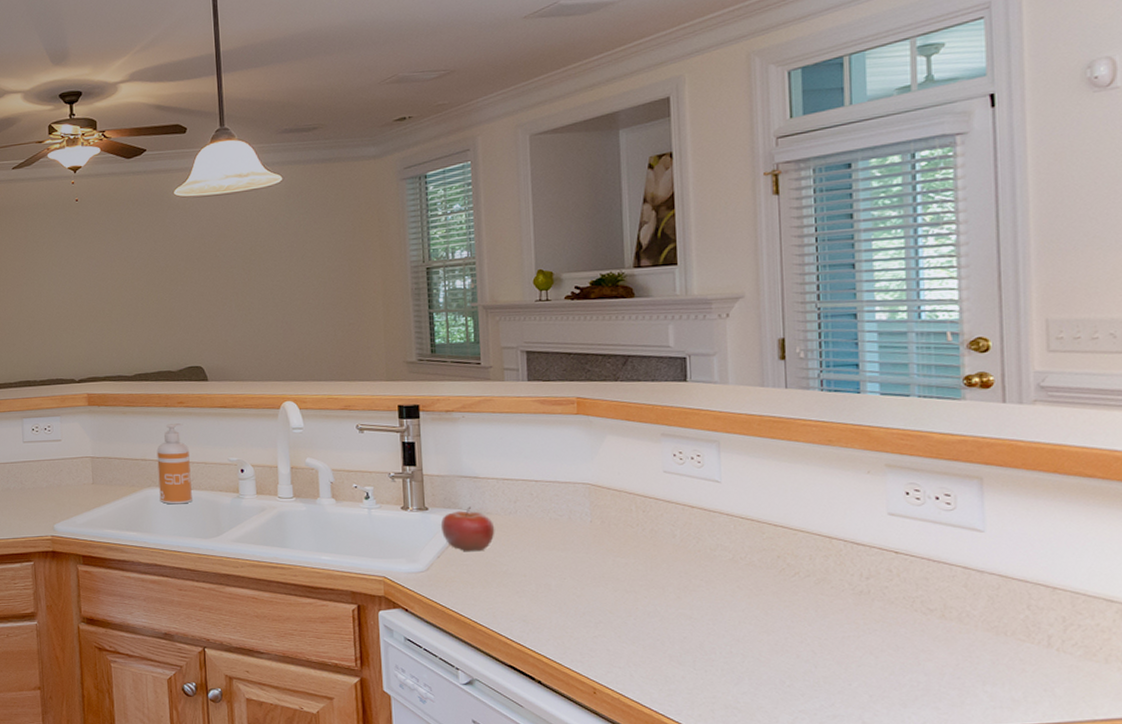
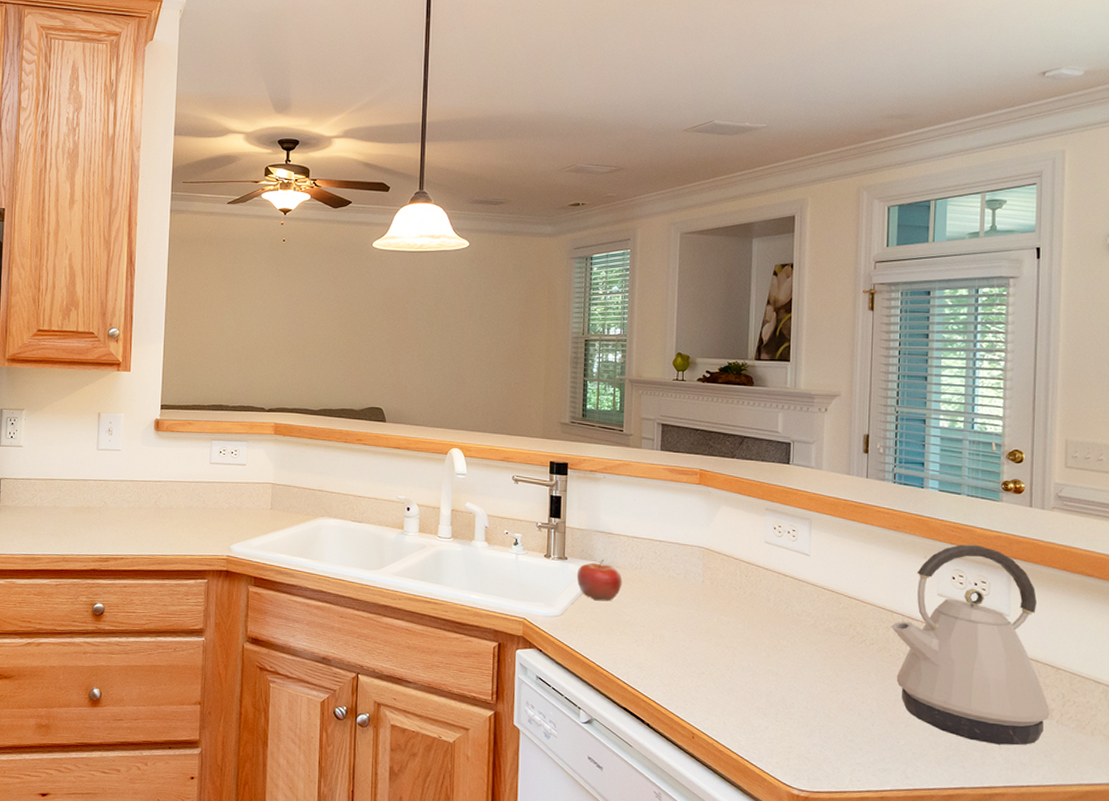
soap dispenser: present [156,423,192,505] -> none [331,459,362,536]
kettle: none [831,452,1048,680] -> present [891,544,1050,746]

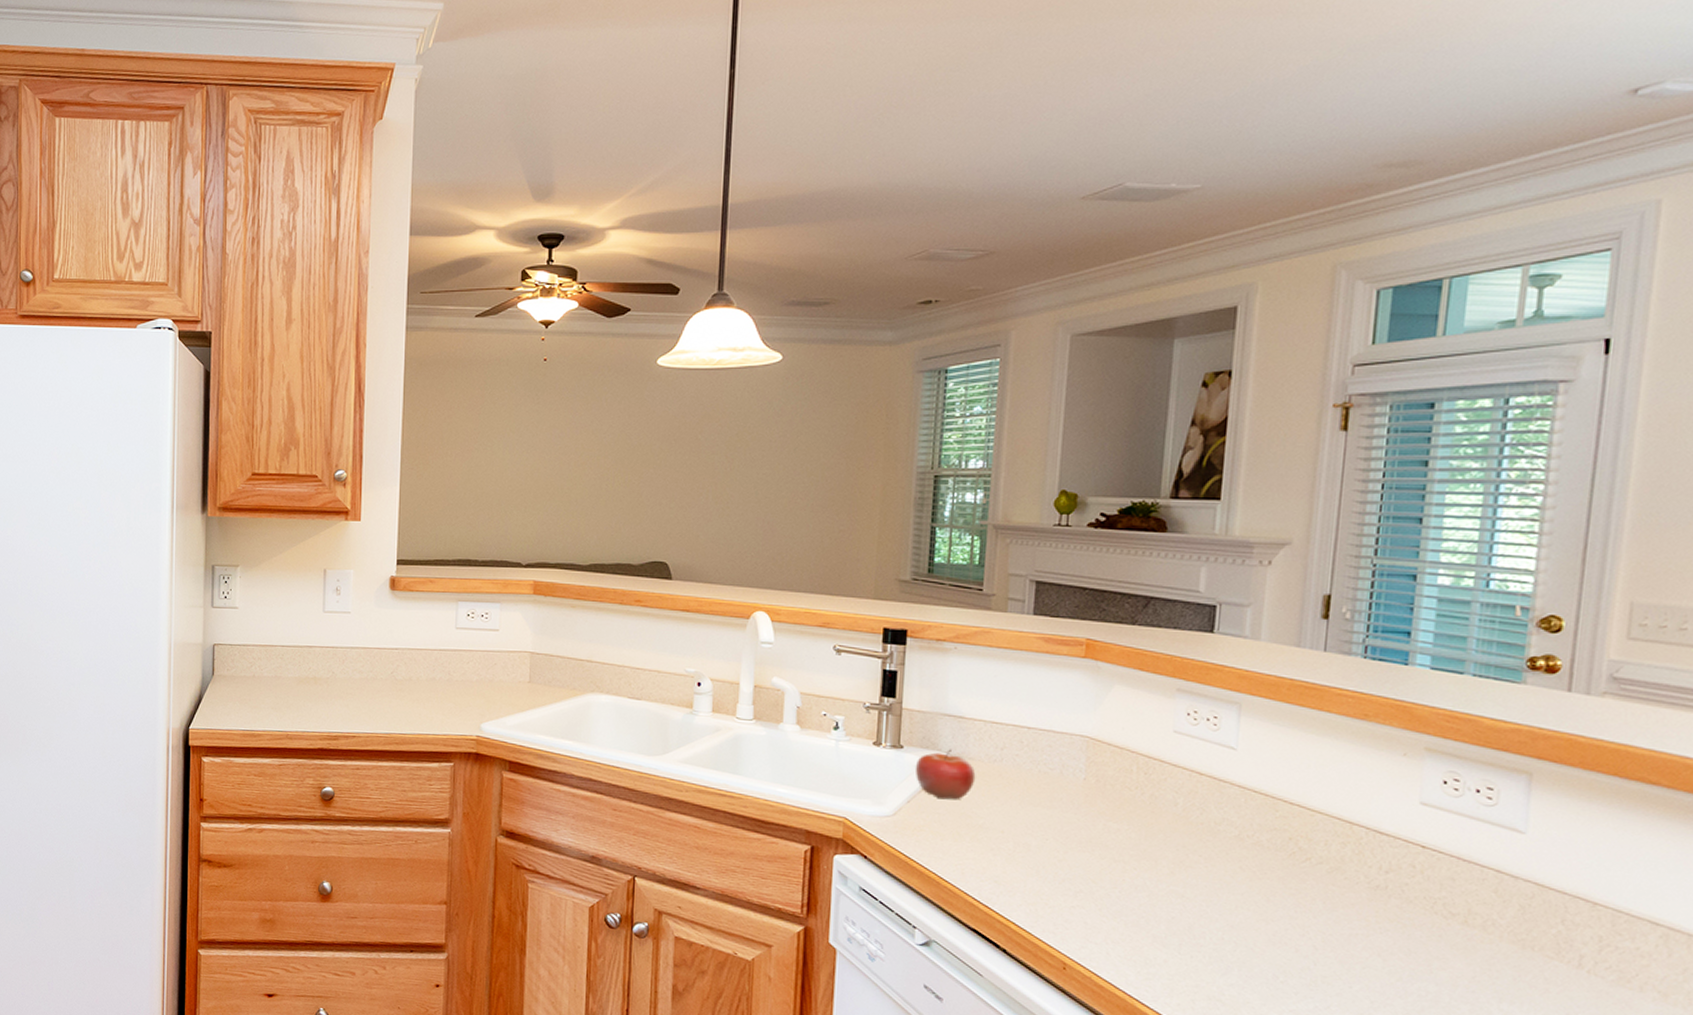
kettle: present [891,544,1050,746] -> none [1349,739,1579,1000]

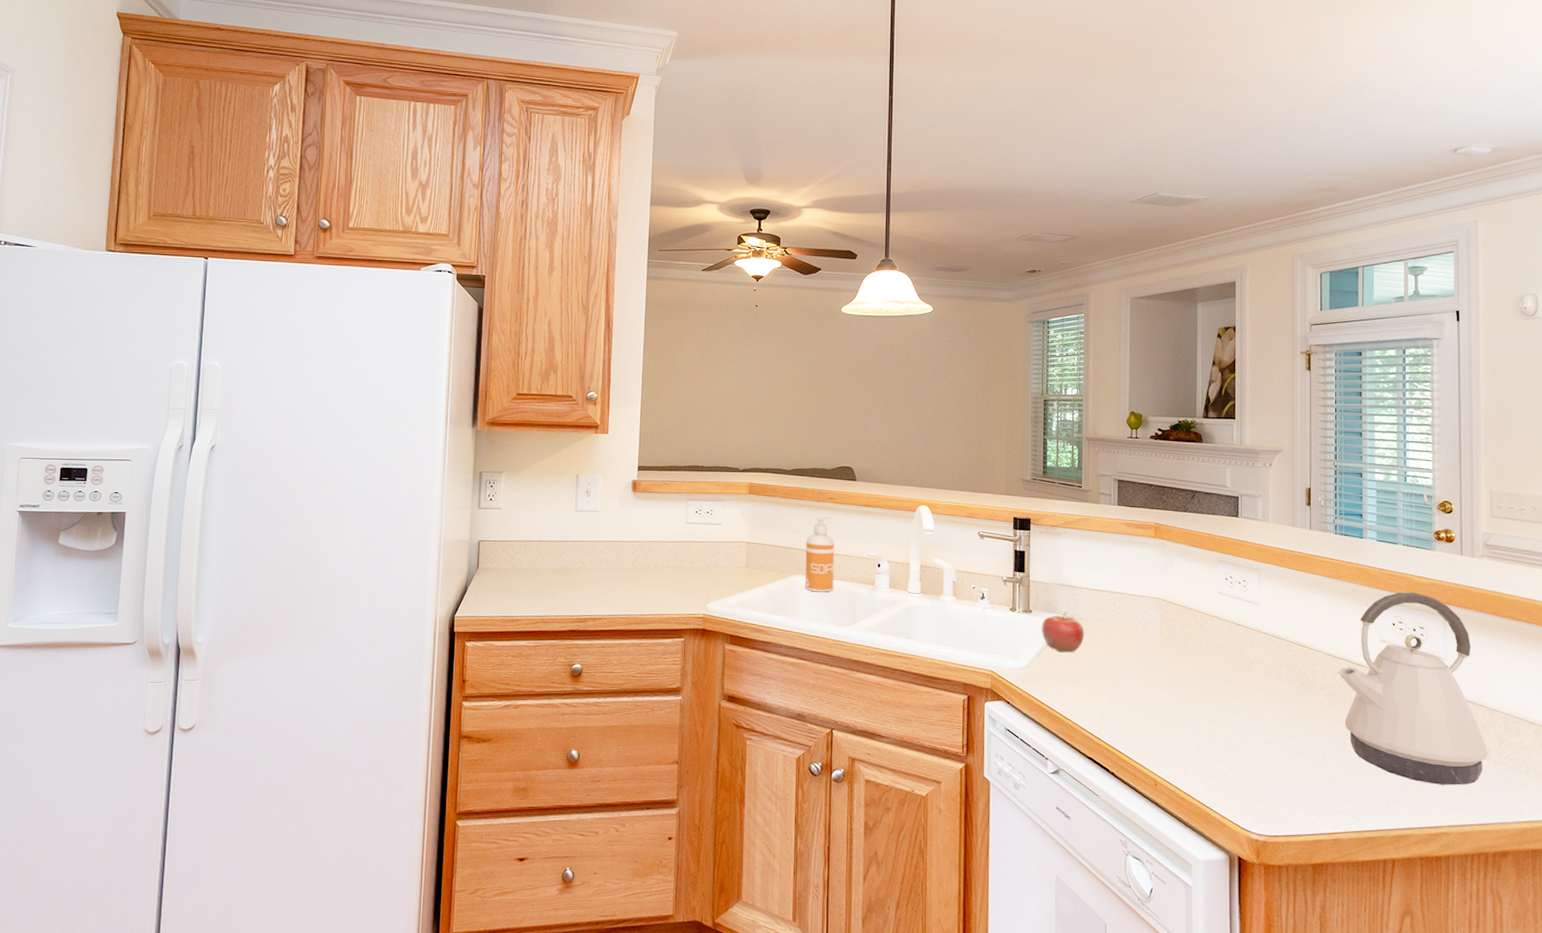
soap dispenser: none [603,624,642,715] -> present [805,517,834,593]
kettle: none [1349,739,1579,1000] -> present [1338,591,1488,786]

